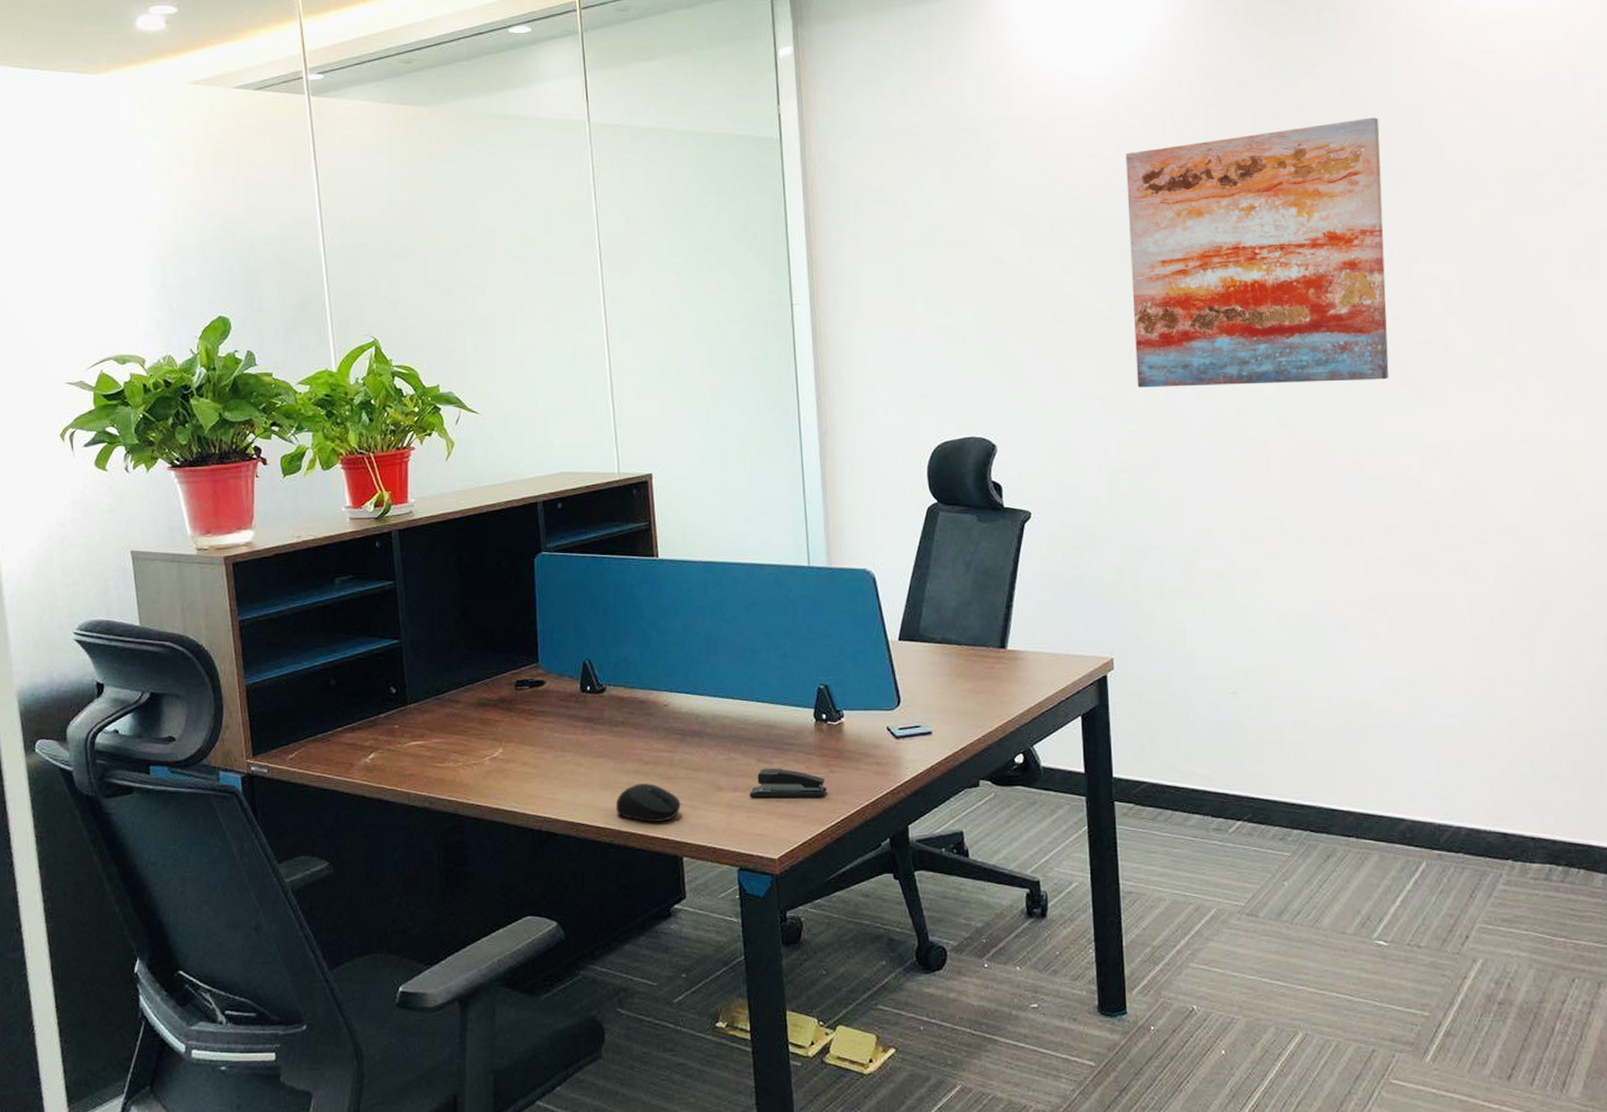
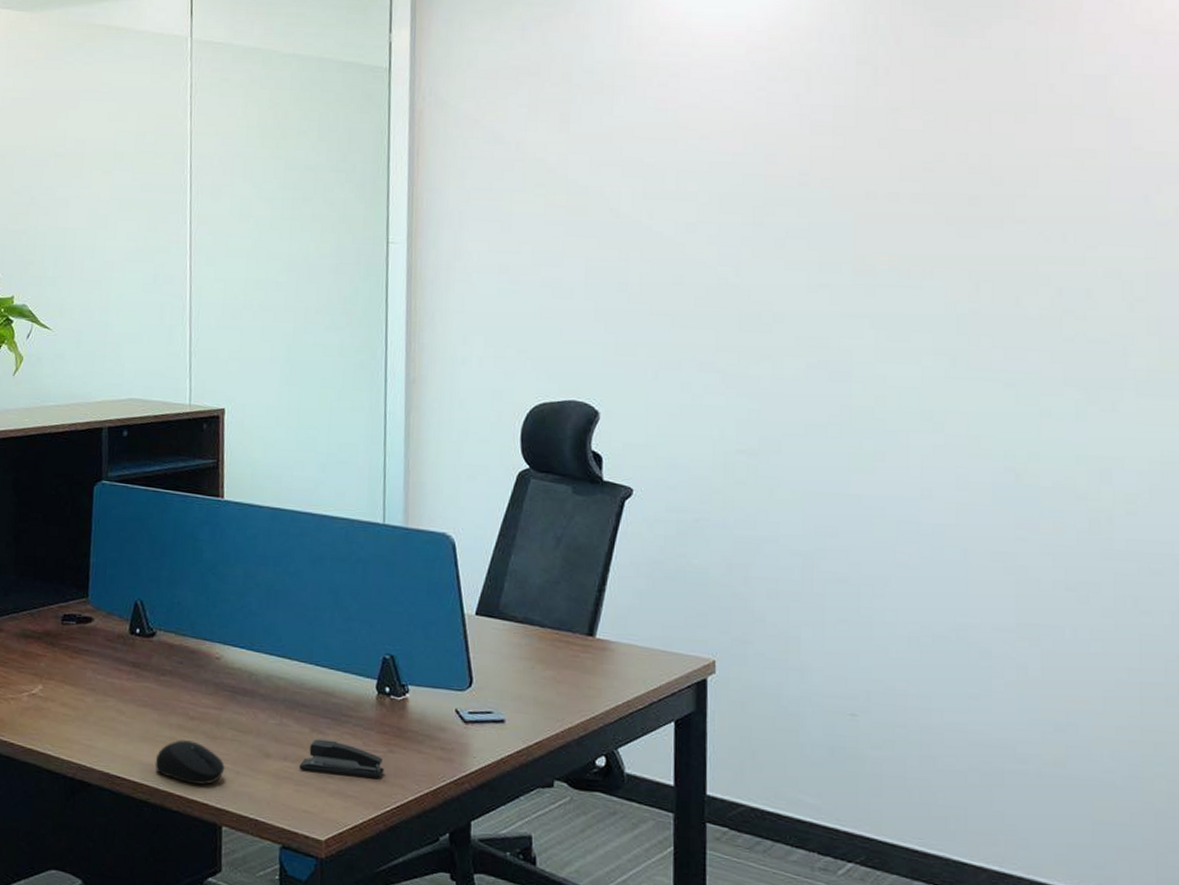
wall art: present [1125,117,1389,388] -> none [762,87,1058,379]

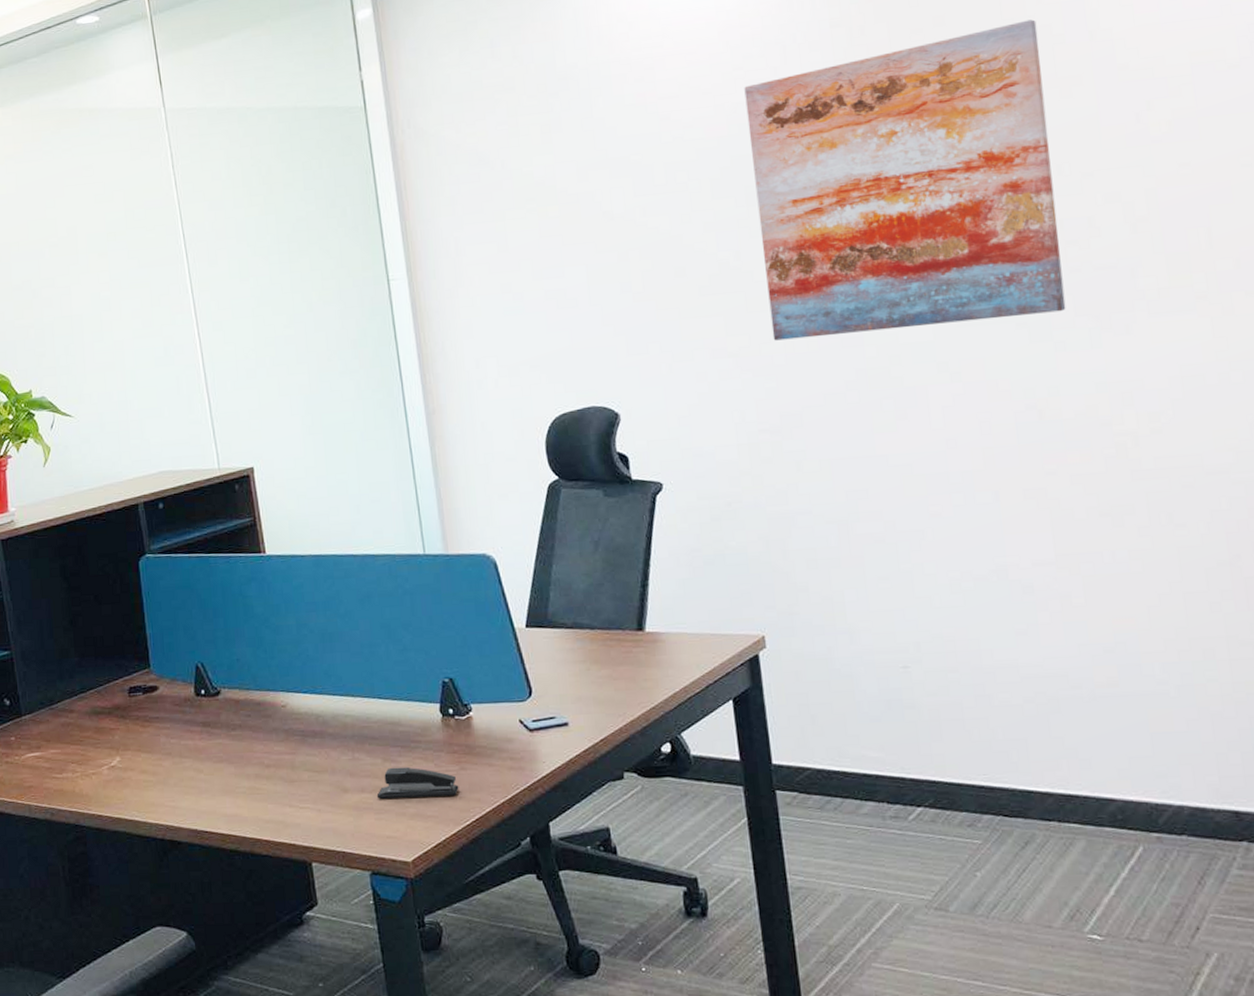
computer mouse: present [154,740,225,785] -> none [238,787,306,827]
wall art: none [762,87,1058,379] -> present [744,19,1066,341]

